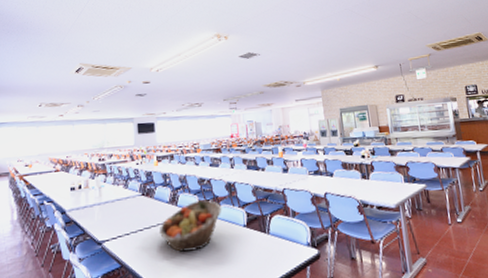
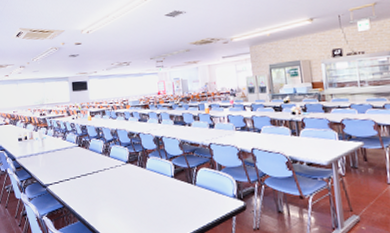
fruit basket: present [160,200,222,252] -> none [95,152,151,197]

